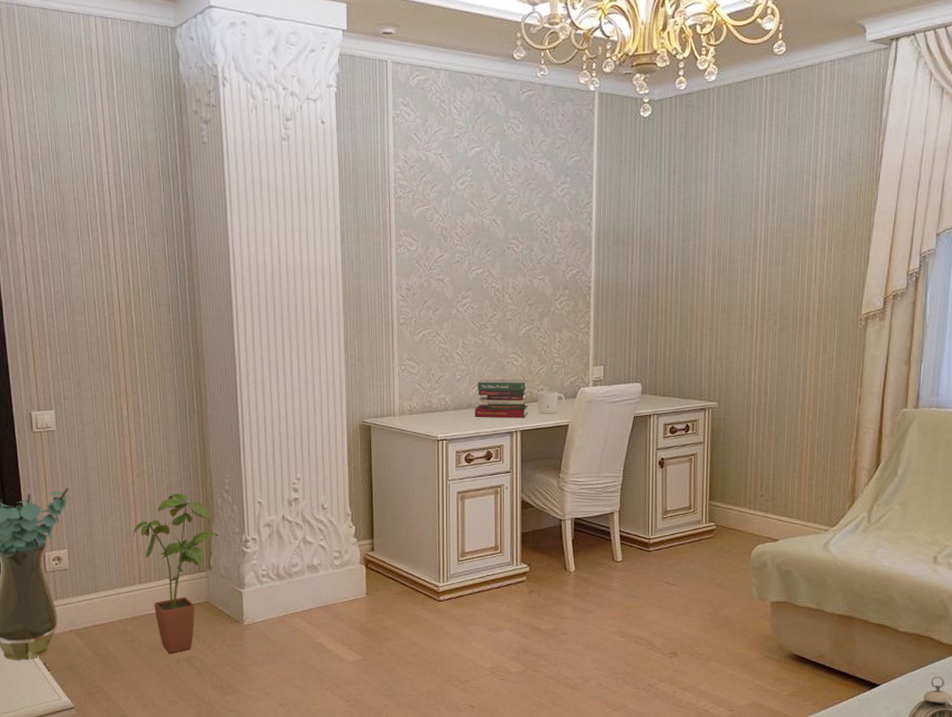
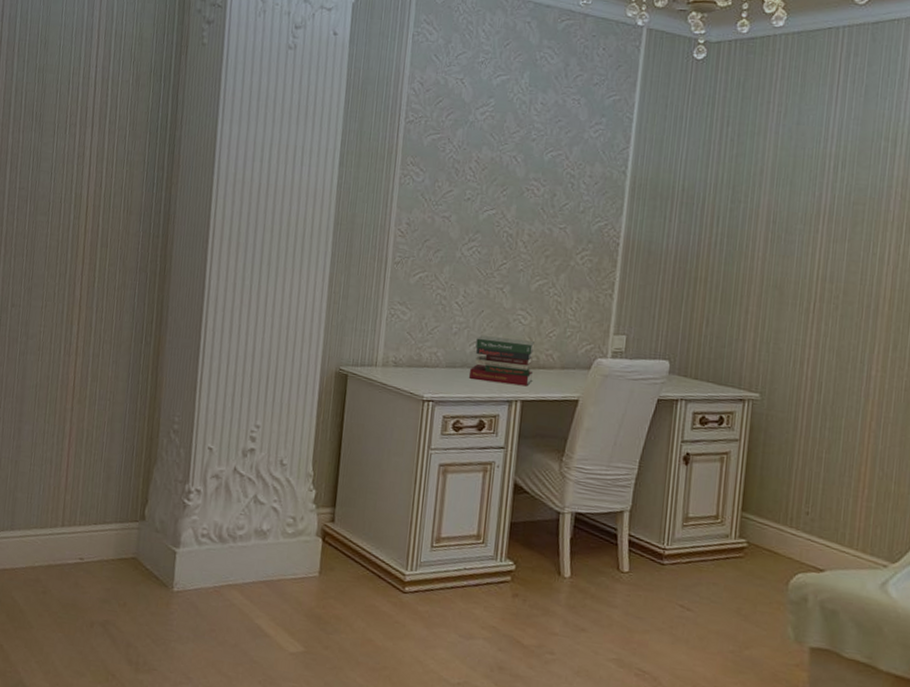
house plant: present [132,493,219,653] -> none [62,426,159,614]
mug: present [537,391,566,414] -> none [543,356,578,386]

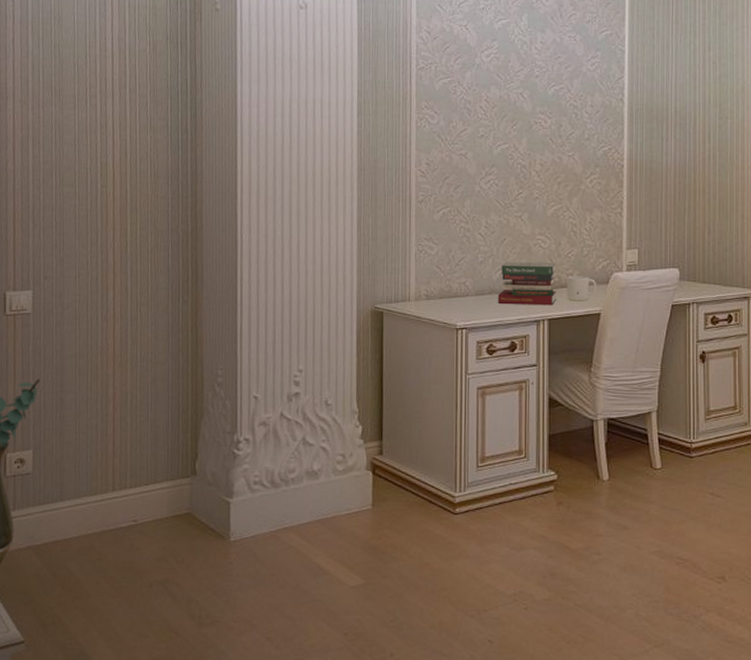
mug: none [543,356,578,386] -> present [566,276,597,301]

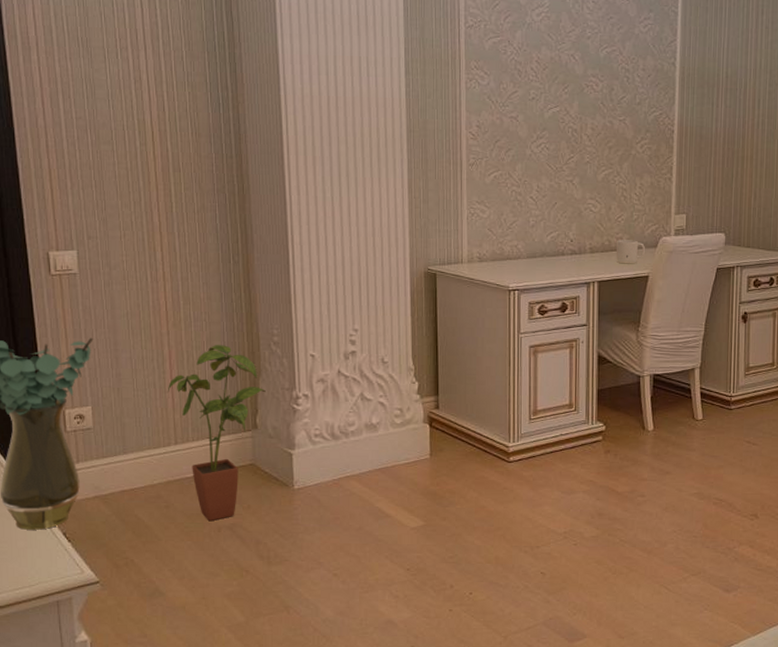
house plant: none [108,386,207,575] -> present [167,345,266,521]
books: present [498,262,557,306] -> none [550,226,607,268]

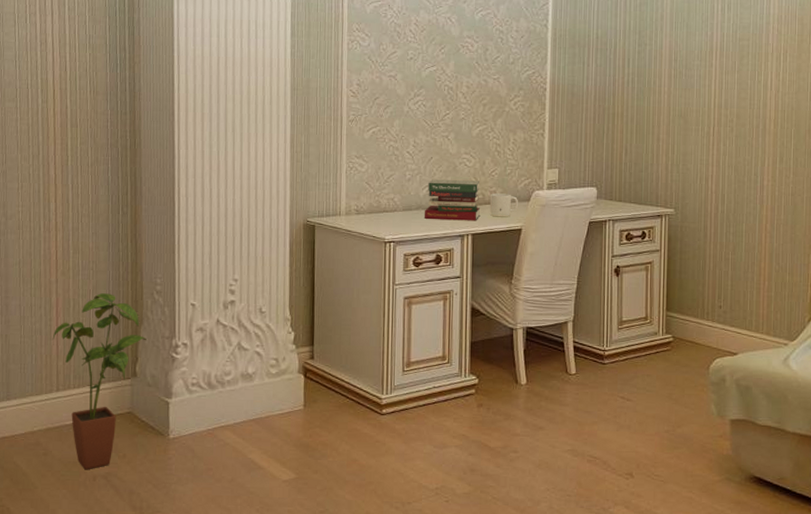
books: none [550,226,607,268] -> present [425,179,481,221]

